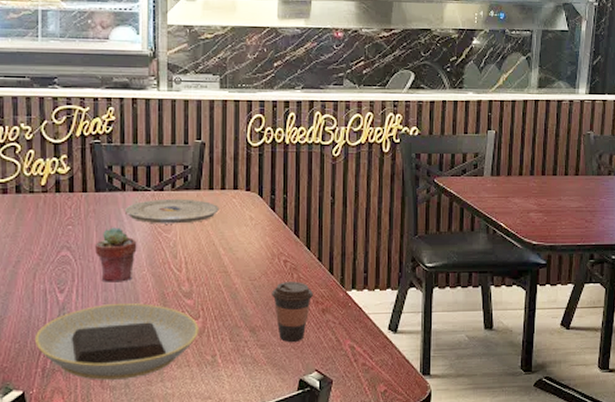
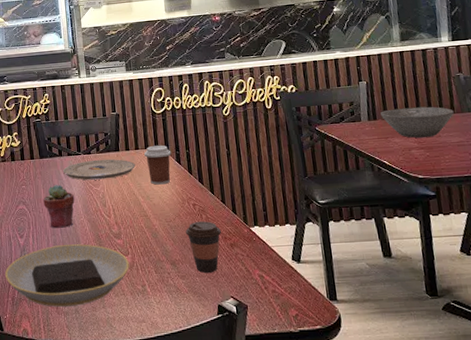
coffee cup: none [232,186,265,235] -> present [144,145,172,185]
bowl: none [505,165,578,200] -> present [381,106,454,138]

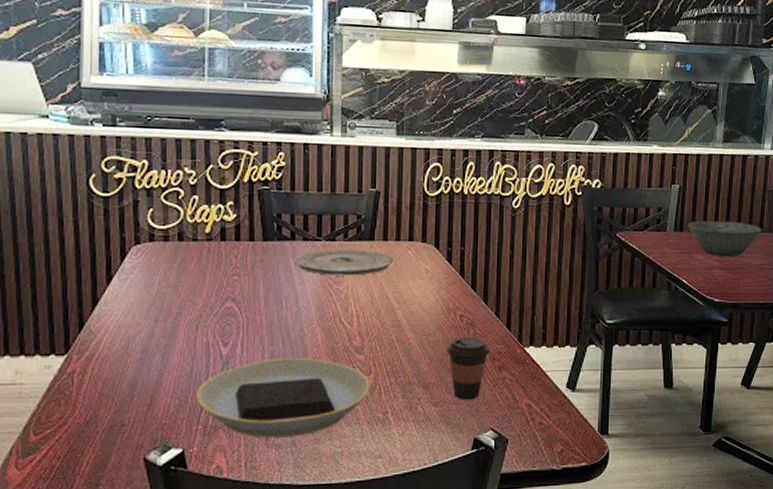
potted succulent: present [42,185,75,228] -> none [261,278,306,336]
coffee cup: present [144,145,172,185] -> none [407,237,442,288]

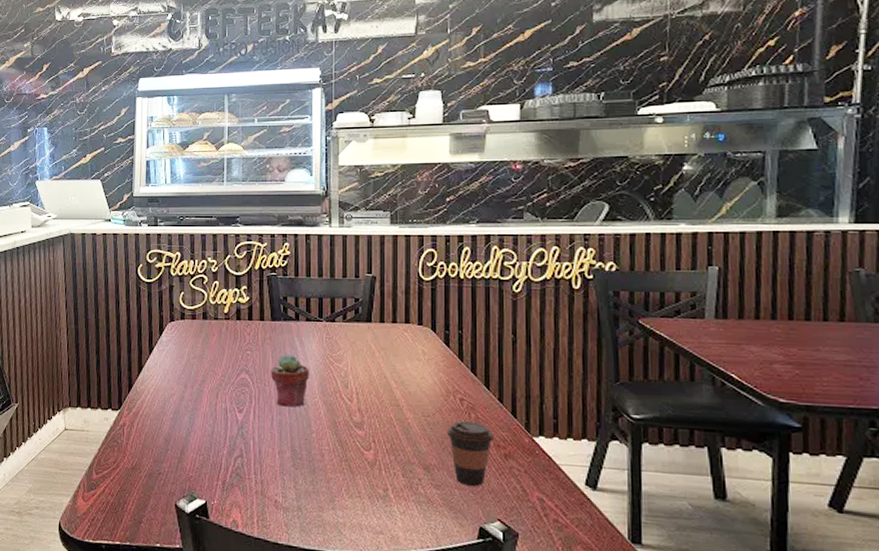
plate: present [195,357,370,438] -> none [216,427,370,503]
potted succulent: none [261,278,306,336] -> present [270,354,310,407]
plate: present [295,249,393,276] -> none [299,329,390,355]
bowl: present [688,220,762,257] -> none [734,307,844,350]

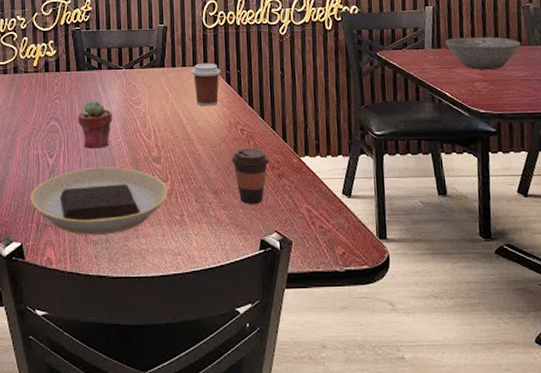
plate: none [216,427,370,503] -> present [30,166,168,235]
coffee cup: none [403,320,439,370] -> present [192,63,221,106]
bowl: none [734,307,844,350] -> present [445,37,521,70]

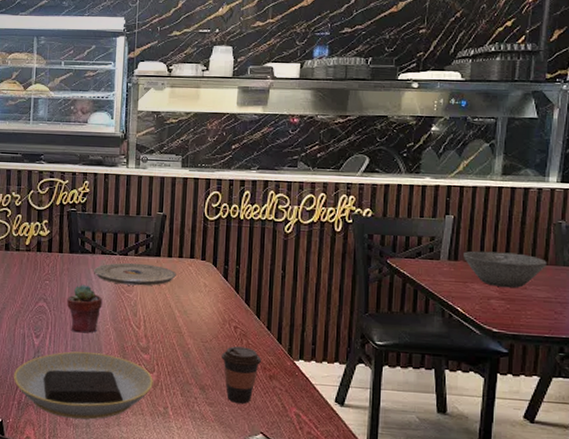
plate: none [102,75,181,98] -> present [94,262,176,286]
coffee cup: present [192,63,221,106] -> none [188,255,219,301]

